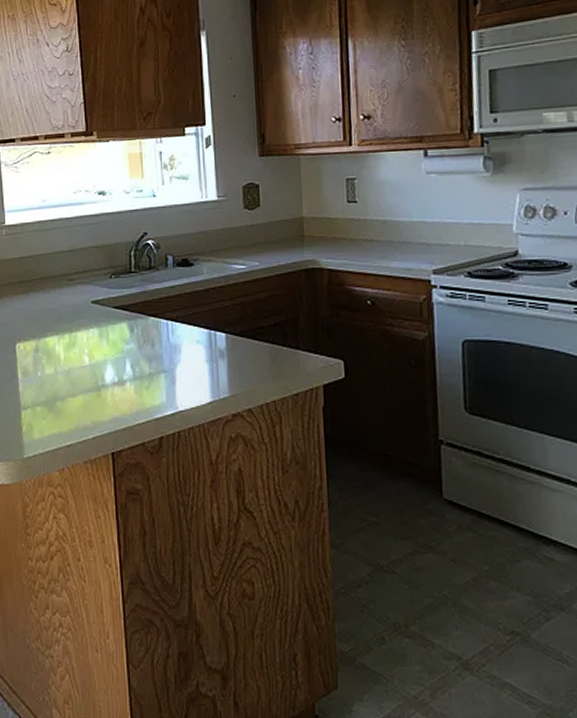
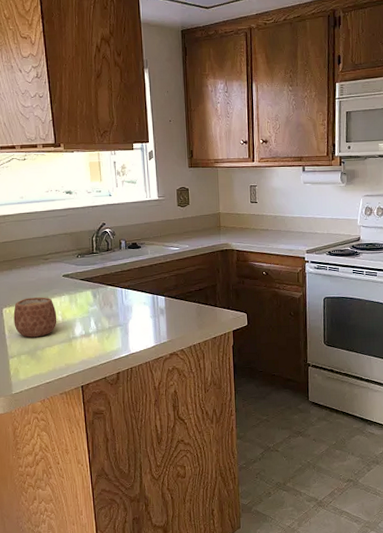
mug: none [29,330,83,383] -> present [13,297,57,338]

